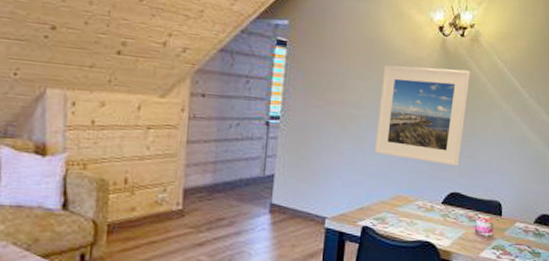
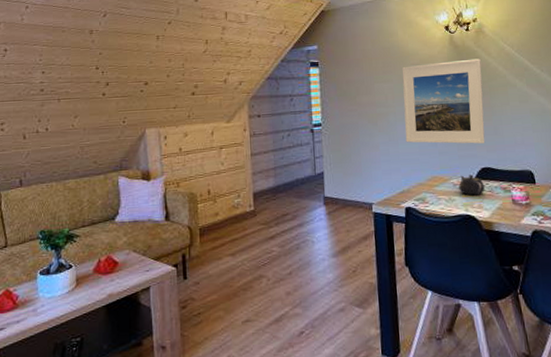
teapot: none [423,197,450,222] -> present [459,174,485,196]

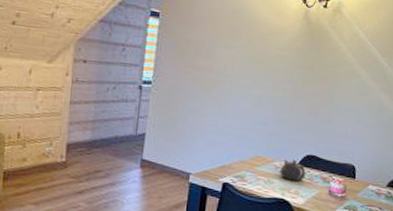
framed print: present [402,58,485,144] -> none [237,34,332,130]

